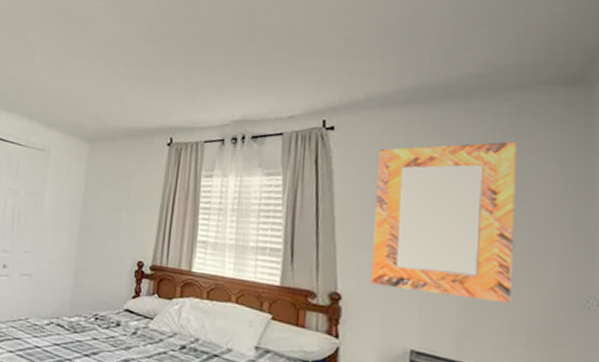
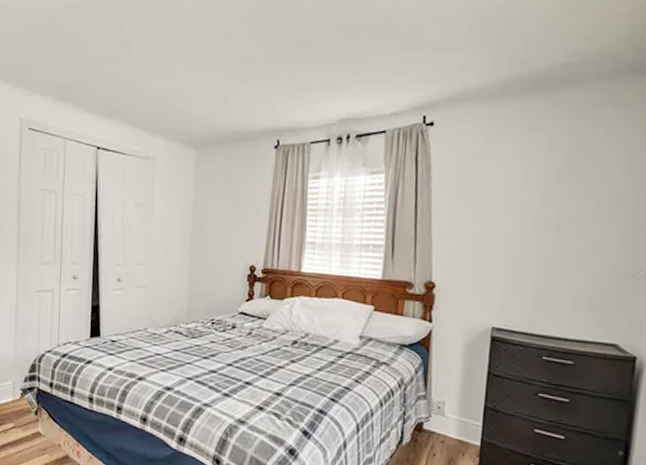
home mirror: present [370,141,516,304] -> none [460,130,594,281]

